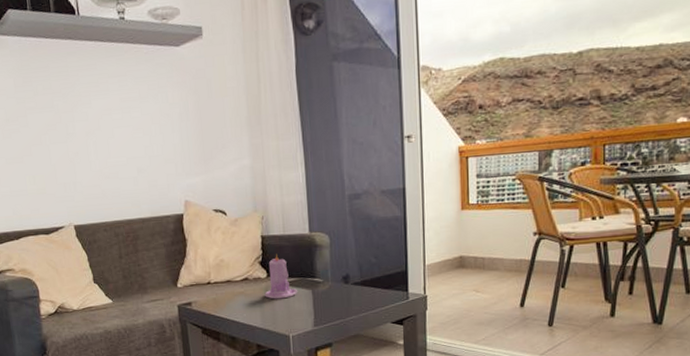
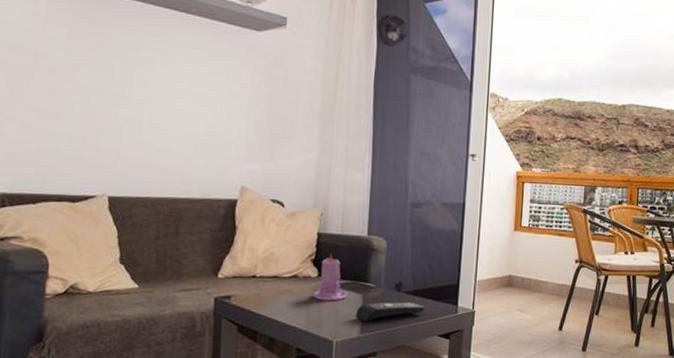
remote control: none [307,293,375,315] -> present [355,302,425,321]

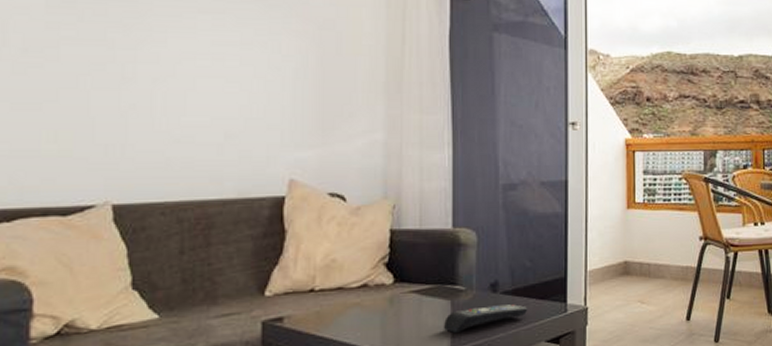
candle: present [313,253,349,301] -> none [388,253,433,313]

